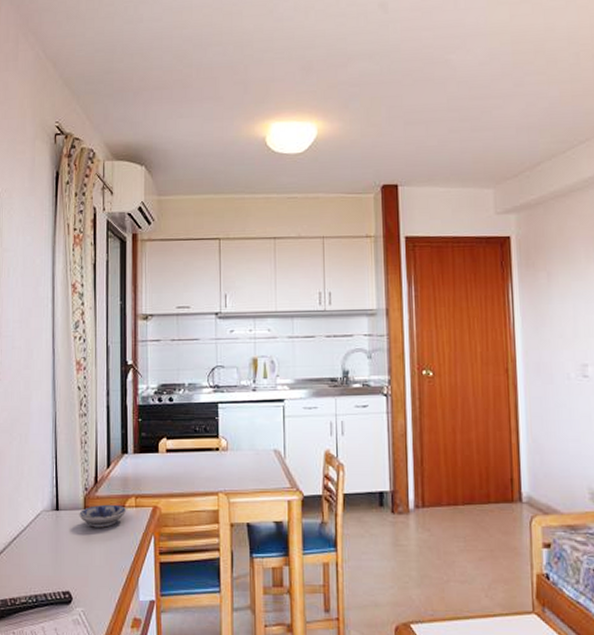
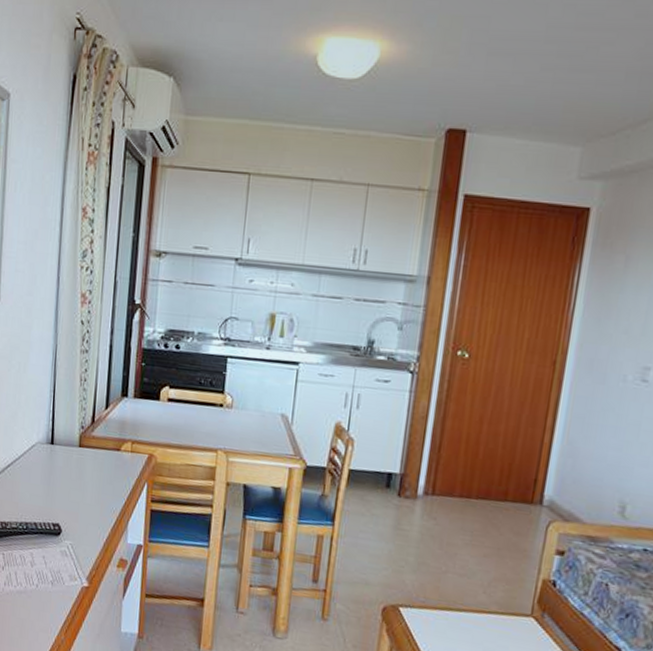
bowl: present [79,504,126,528] -> none [73,445,121,468]

